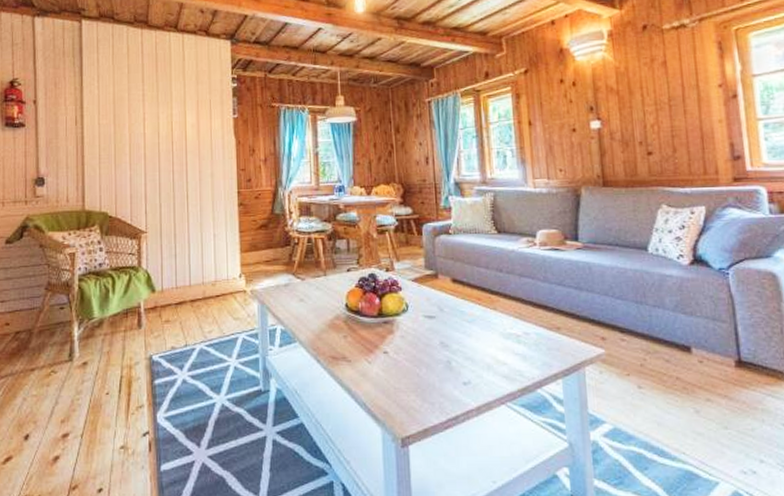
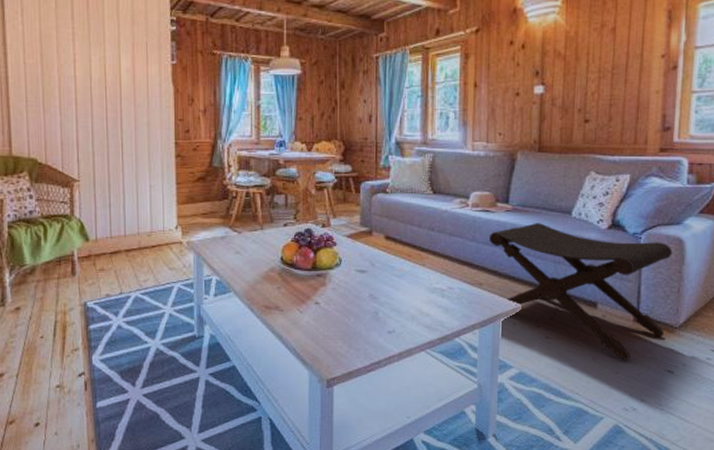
footstool: none [562,260,774,413] -> present [489,223,673,360]

